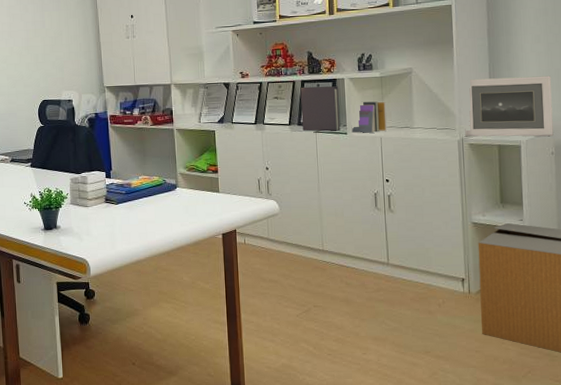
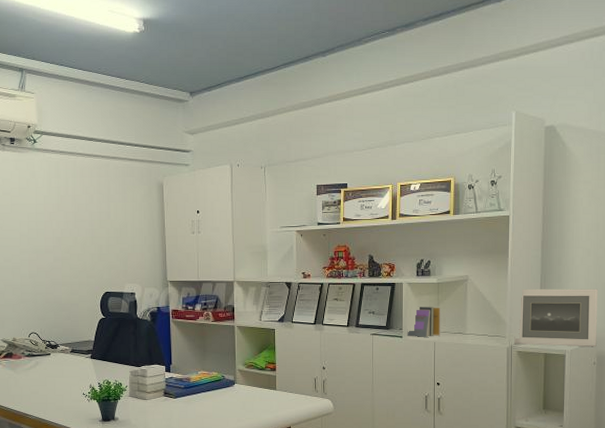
binder: present [300,86,341,132] -> none [360,289,397,334]

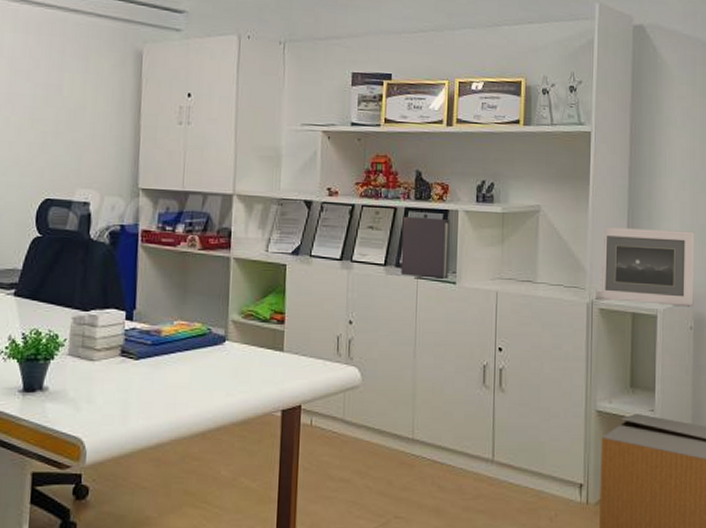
binder: none [360,289,397,334] -> present [400,216,450,279]
books: present [407,307,442,338] -> none [462,243,507,286]

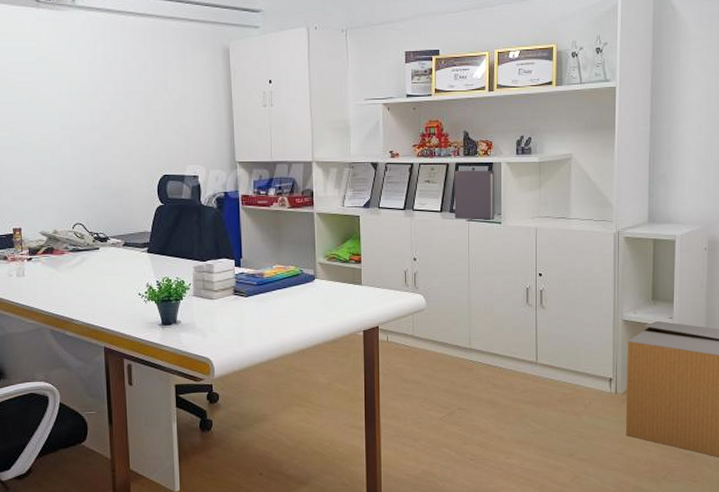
picture frame: present [596,227,694,307] -> none [621,167,709,232]

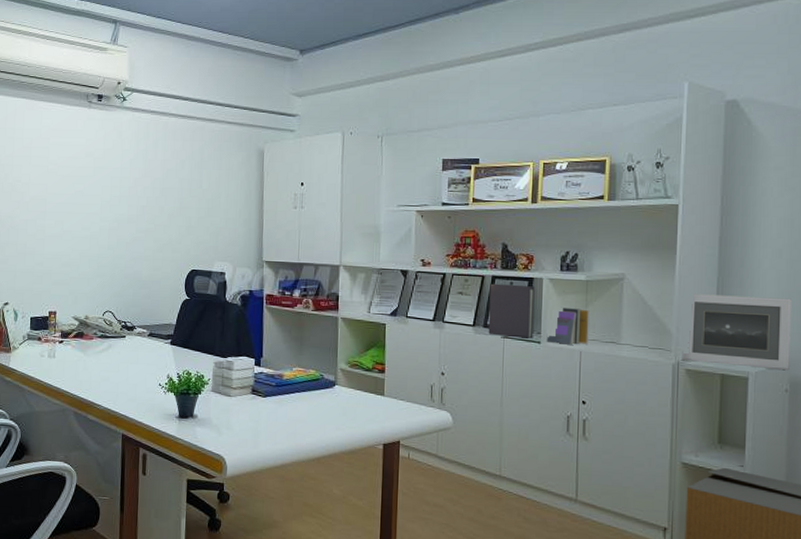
books: none [506,189,544,224] -> present [546,308,591,346]
picture frame: none [621,167,709,232] -> present [682,294,791,371]

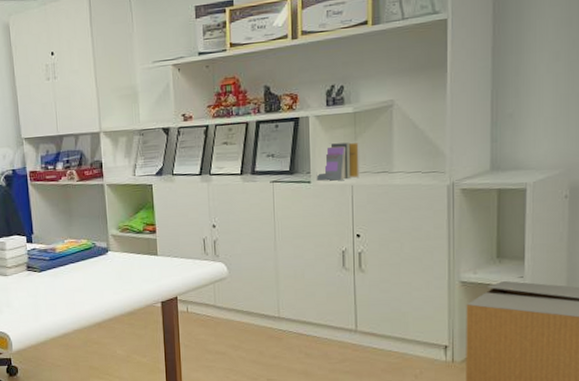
binder: present [488,283,535,339] -> none [255,126,303,181]
picture frame: present [682,294,791,371] -> none [457,101,570,181]

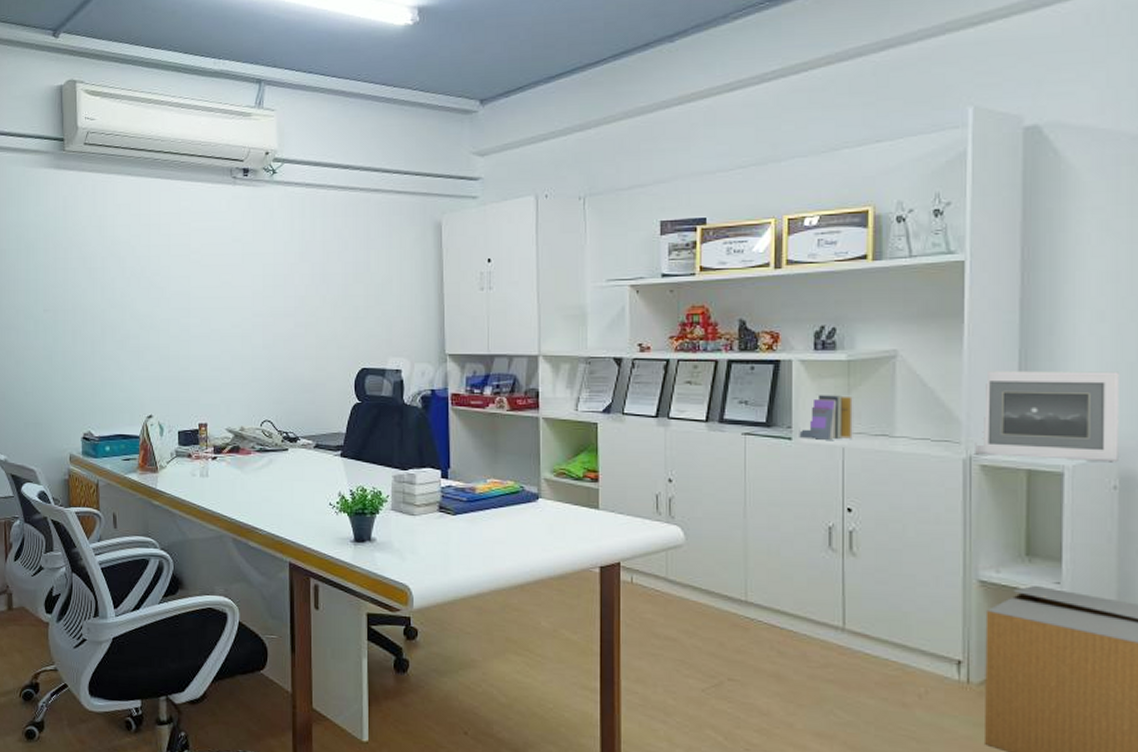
picture frame: none [457,101,570,181] -> present [975,371,1119,463]

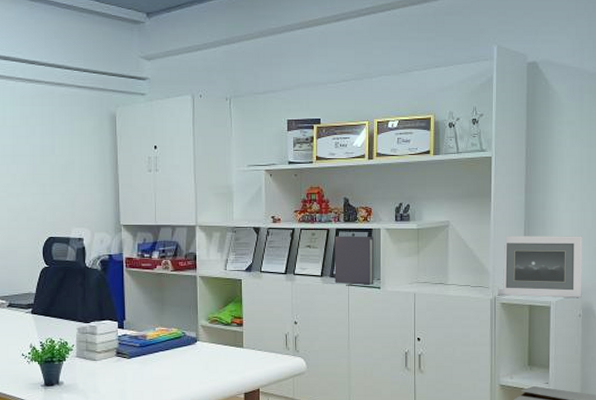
binder: none [725,369,782,434] -> present [334,236,374,285]
books: present [799,395,855,441] -> none [385,255,422,289]

